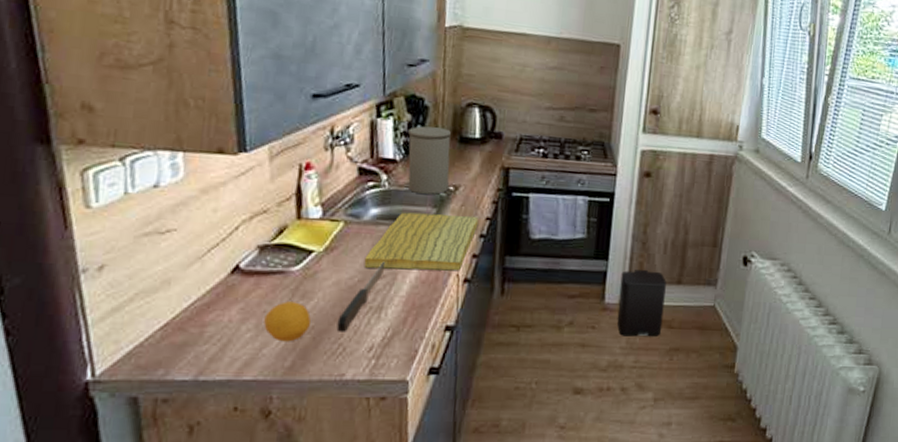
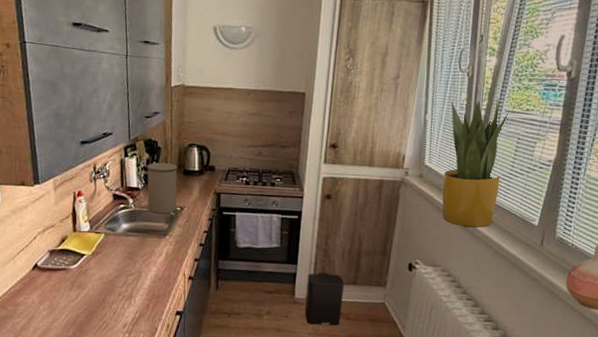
fruit: present [264,301,312,342] -> none [54,290,85,319]
kitchen knife: present [336,261,386,332] -> none [101,263,134,313]
cutting board: present [364,212,479,271] -> none [118,226,199,271]
planter: none [781,62,855,213] -> present [442,98,510,228]

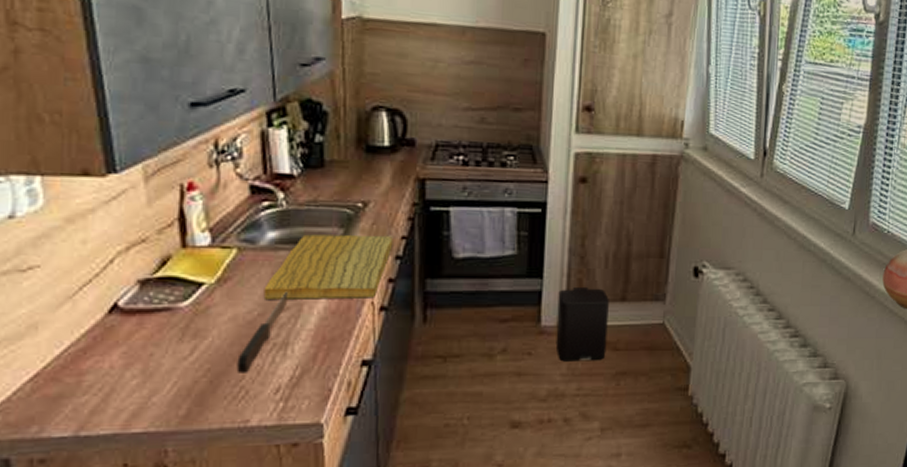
kitchen knife: none [101,263,134,313] -> present [236,291,289,373]
cutting board: none [118,226,199,271] -> present [263,234,393,301]
canister: present [147,162,177,214] -> none [306,135,357,214]
planter: present [442,98,510,228] -> none [733,45,812,215]

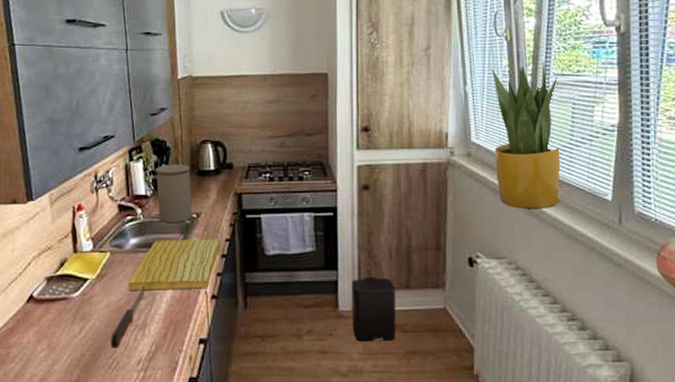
canister: none [306,135,357,214] -> present [156,164,192,224]
planter: none [733,45,812,215] -> present [492,61,563,210]

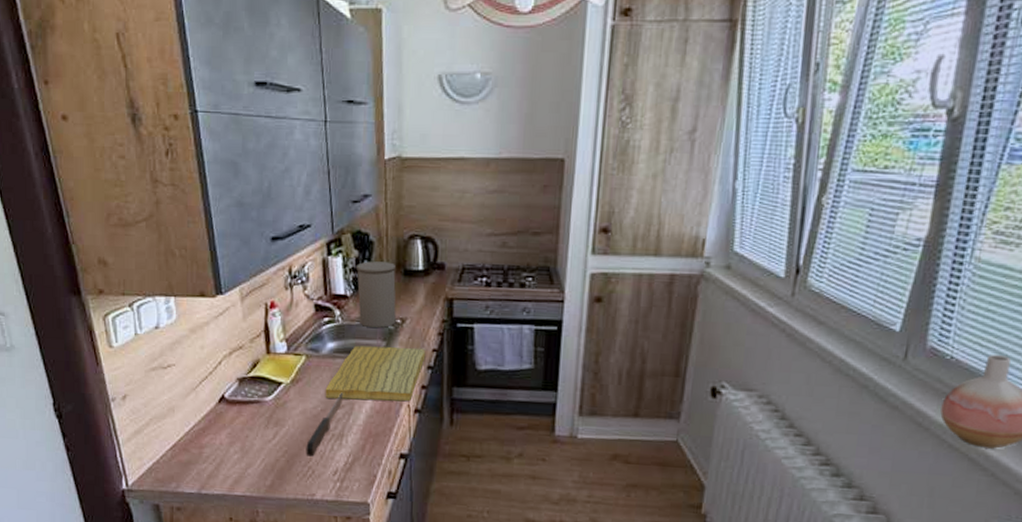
pedal bin: present [351,276,396,342] -> none [568,400,622,472]
planter: present [492,61,563,210] -> none [758,152,859,336]

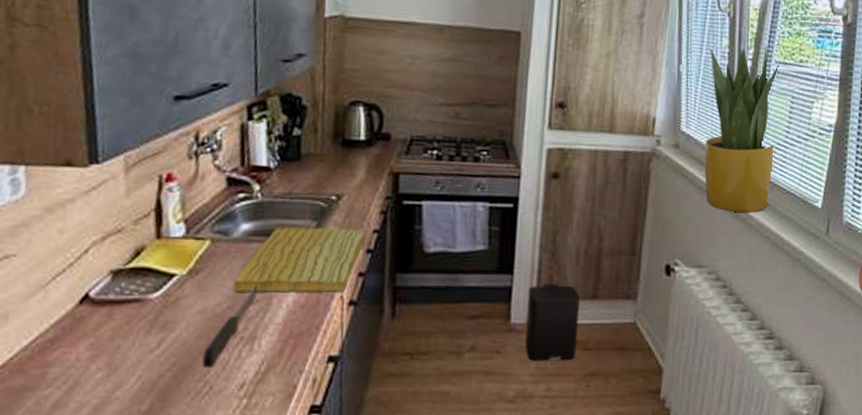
canister: present [356,261,396,328] -> none [284,128,332,206]
pedal bin: none [568,400,622,472] -> present [525,283,580,361]
planter: none [758,152,859,336] -> present [704,45,781,213]

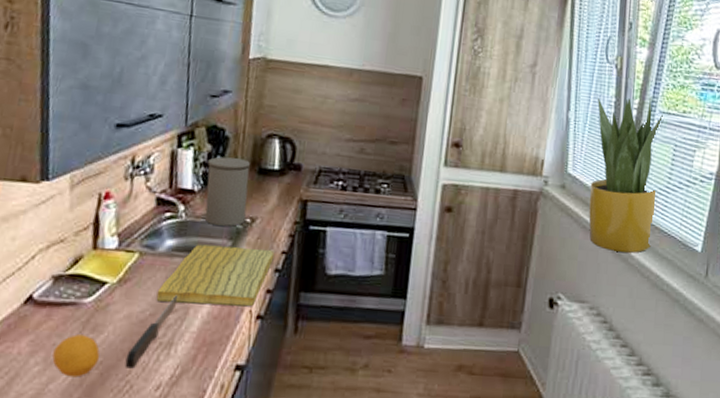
fruit: none [117,334,173,382] -> present [52,334,100,378]
canister: none [284,128,332,206] -> present [205,156,250,227]
pedal bin: present [525,283,580,361] -> none [414,309,467,383]

